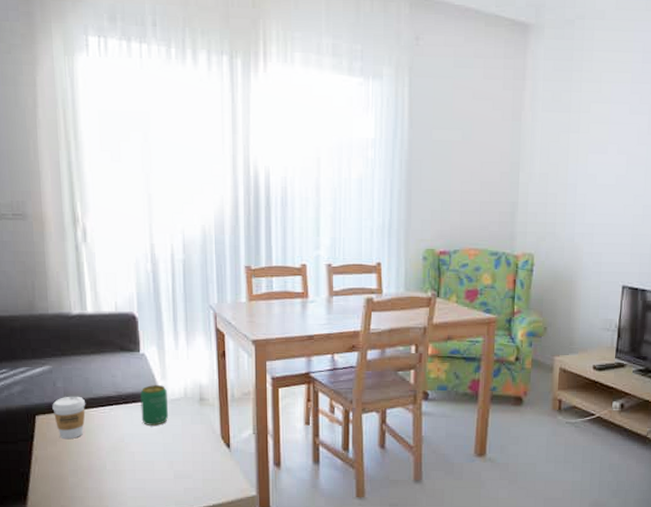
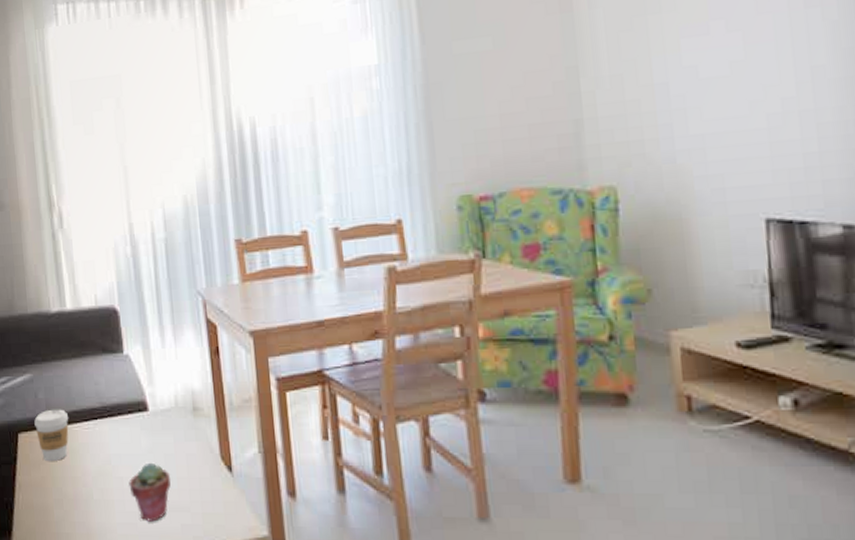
potted succulent: none [139,440,177,486] -> present [129,462,171,522]
beverage can: present [140,385,168,425] -> none [126,393,158,443]

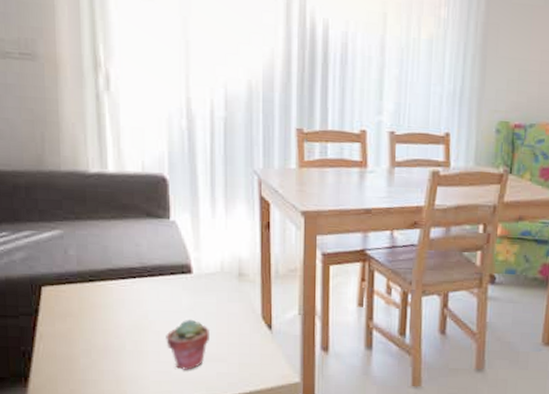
coffee cup: present [34,409,69,462] -> none [62,265,104,315]

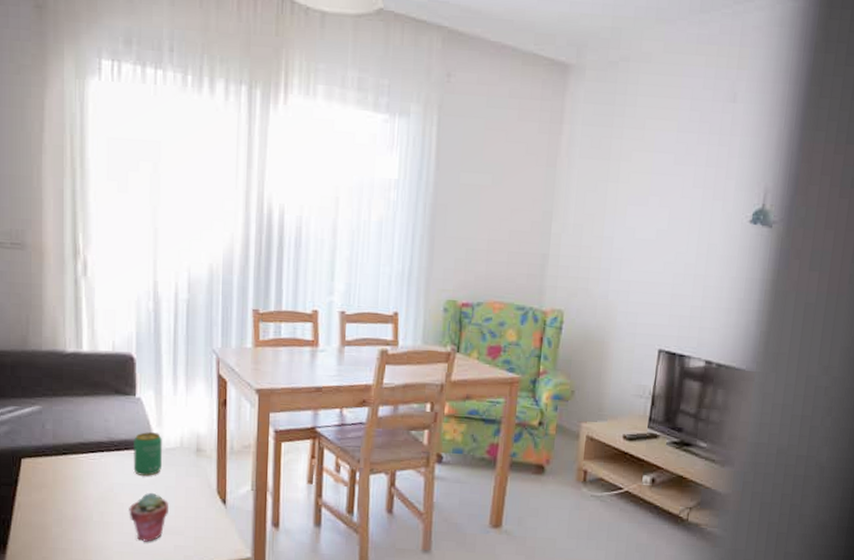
beverage can: none [169,257,201,302] -> present [133,432,162,476]

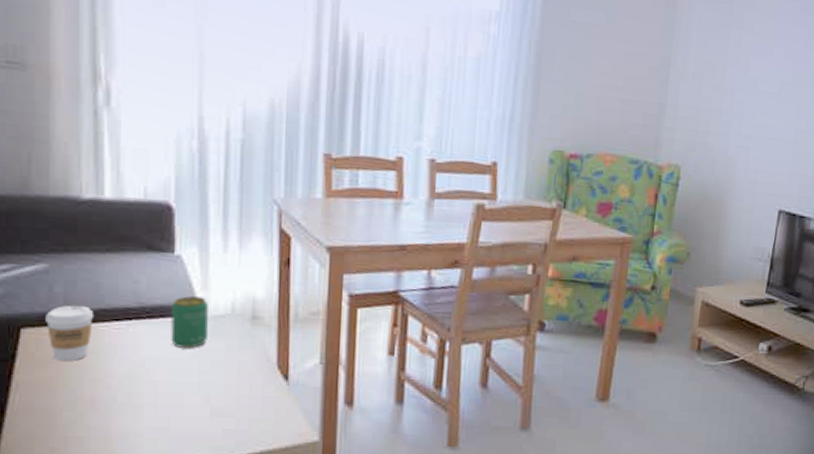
coffee cup: none [40,439,76,486] -> present [45,305,94,362]
potted succulent: present [129,492,168,542] -> none [164,367,216,426]

